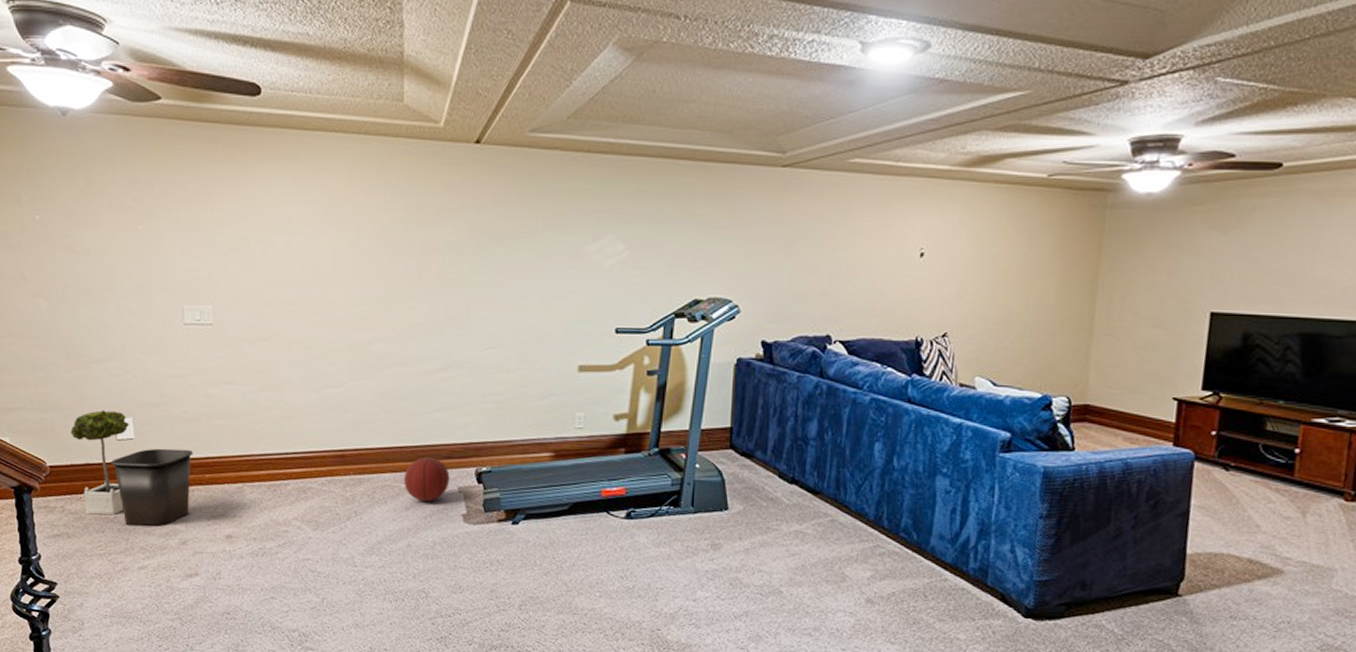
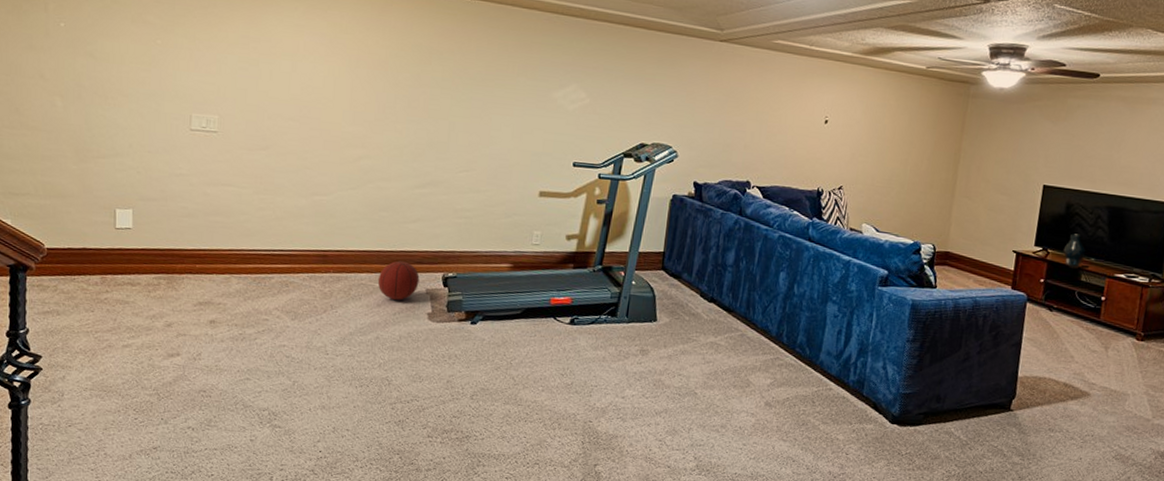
potted tree: present [70,410,129,515] -> none [71,201,128,296]
waste bin: present [111,448,193,527] -> none [107,238,187,309]
vase: none [1240,371,1272,415] -> present [1063,233,1086,269]

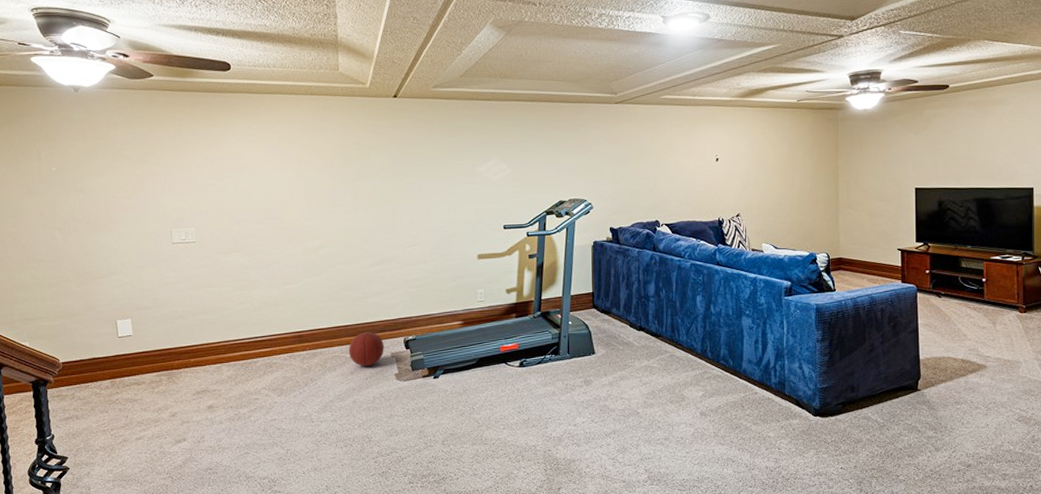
vase: present [1063,233,1086,269] -> none [942,226,962,257]

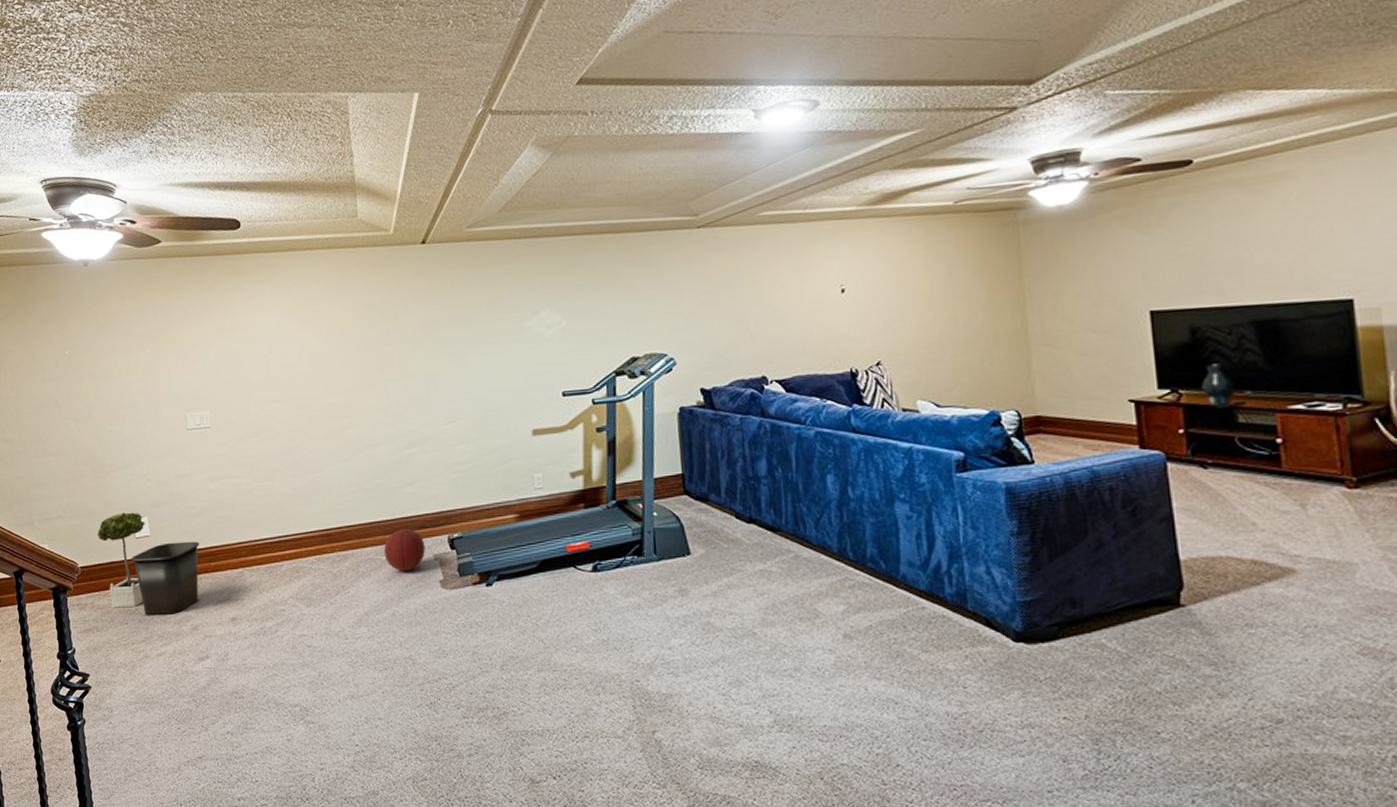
potted tree: none [80,314,128,399] -> present [97,512,145,608]
waste bin: none [113,340,181,405] -> present [131,541,200,616]
vase: none [942,226,962,257] -> present [1201,363,1236,409]

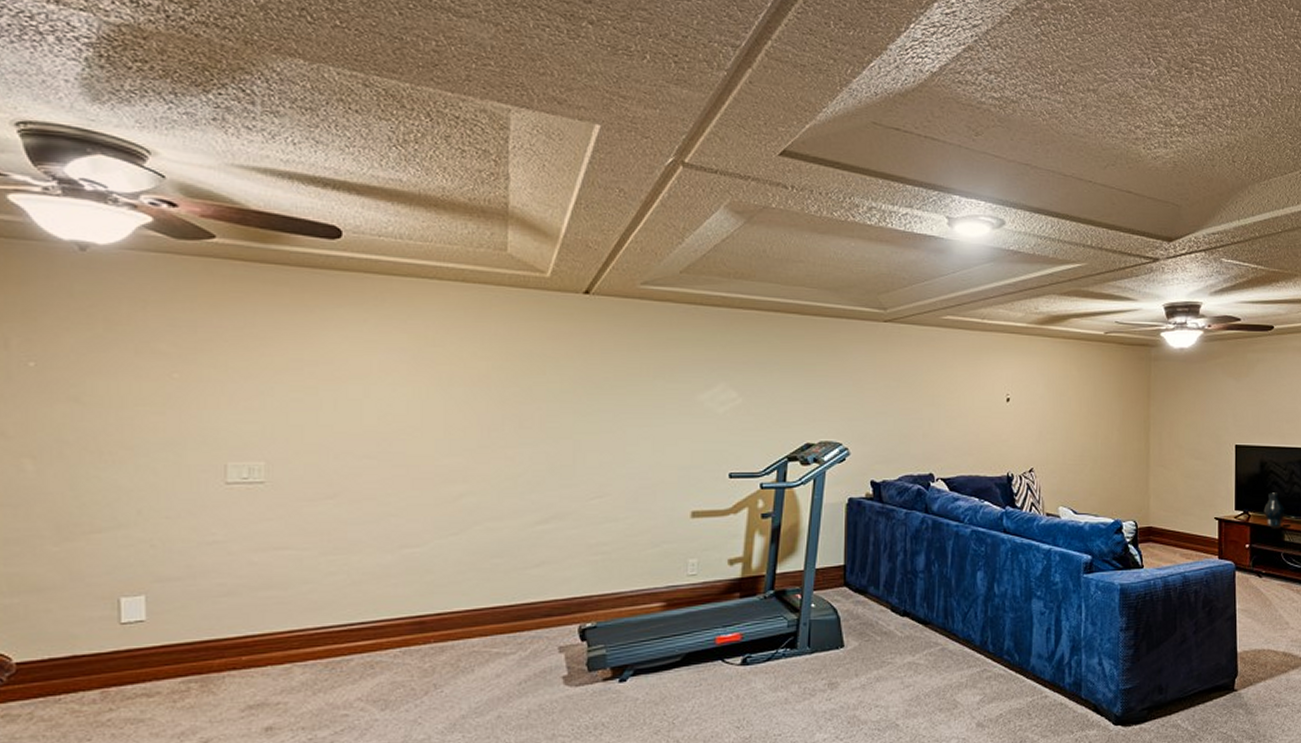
potted tree: present [97,512,145,608] -> none [53,588,139,720]
waste bin: present [131,541,200,616] -> none [109,628,227,729]
basketball: present [383,528,426,571] -> none [494,616,549,666]

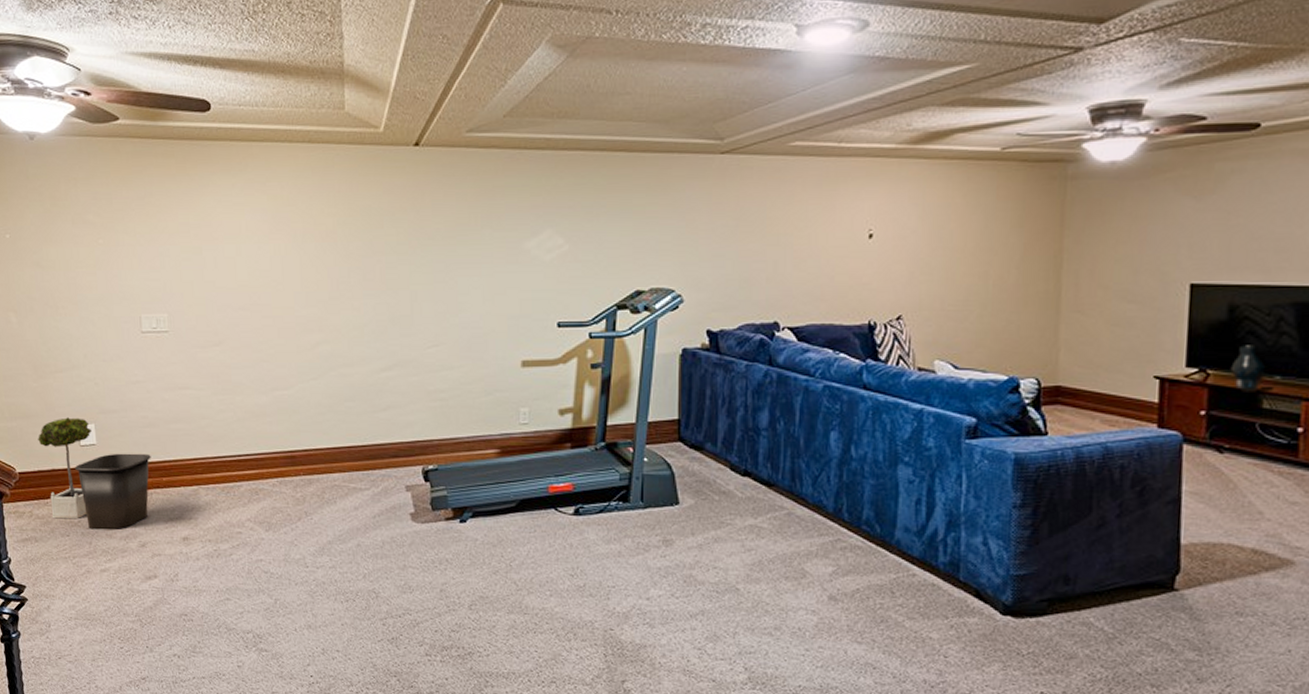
potted tree: none [53,588,139,720] -> present [38,417,91,519]
waste bin: none [109,628,227,729] -> present [75,453,151,530]

